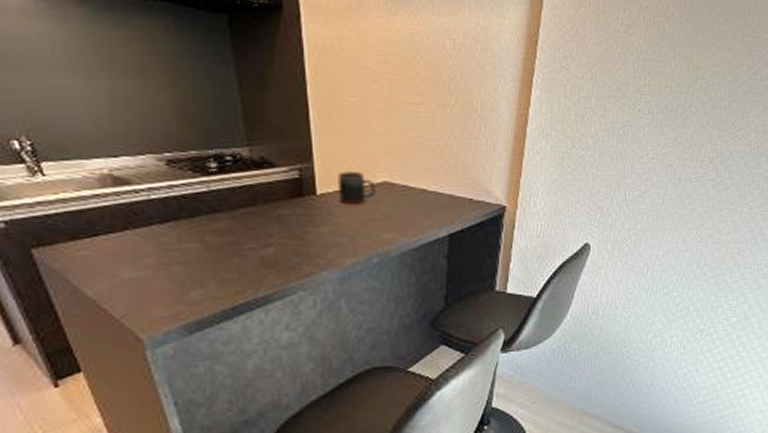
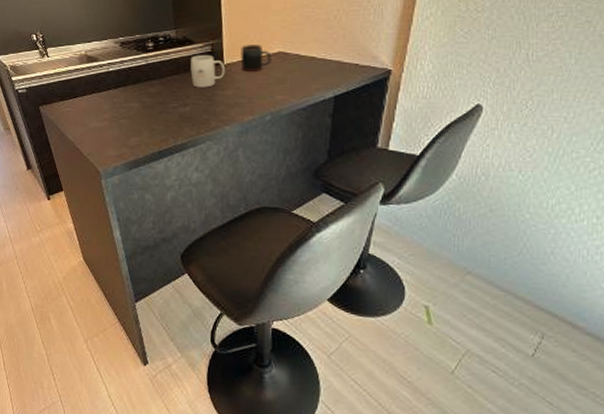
mug: none [272,182,319,224] -> present [190,55,226,88]

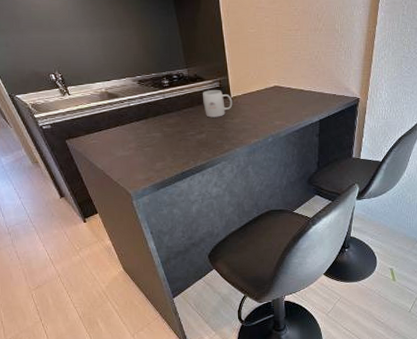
mug: present [240,45,272,71] -> none [244,80,269,103]

